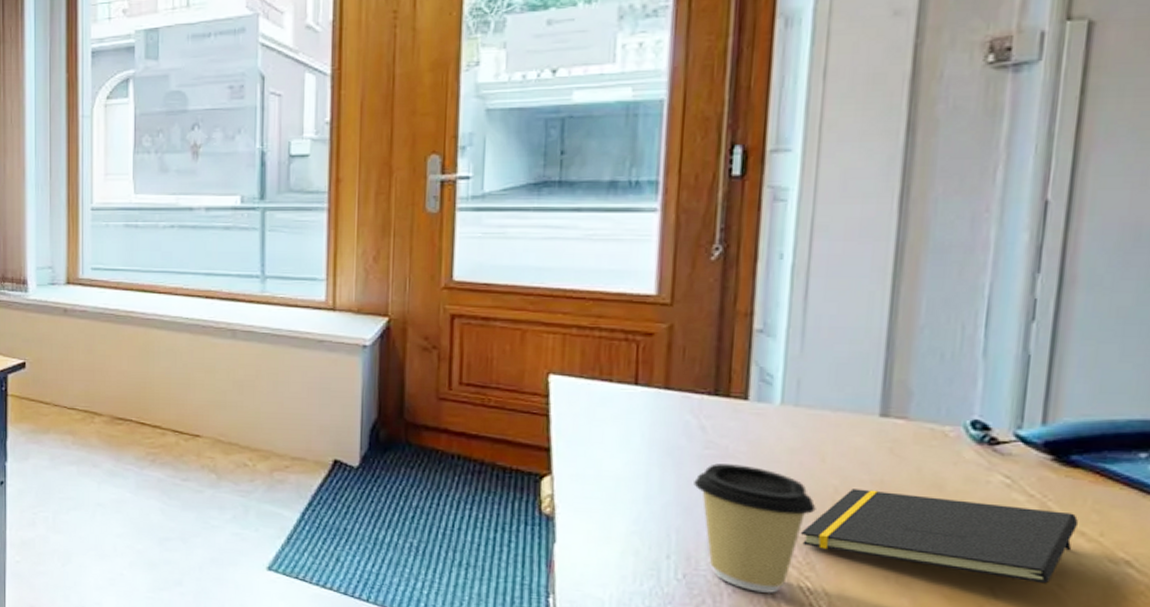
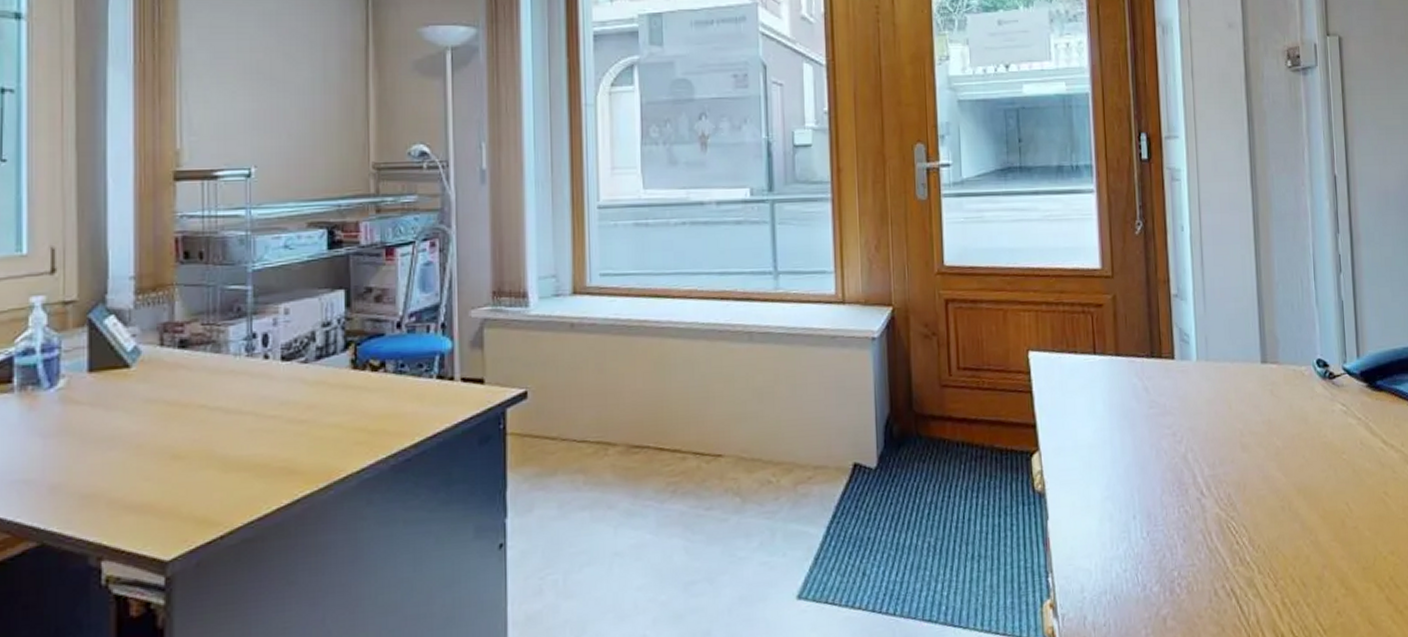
coffee cup: present [694,463,816,593] -> none [1145,419,1231,539]
notepad: present [800,489,1079,584] -> none [1223,429,1389,494]

